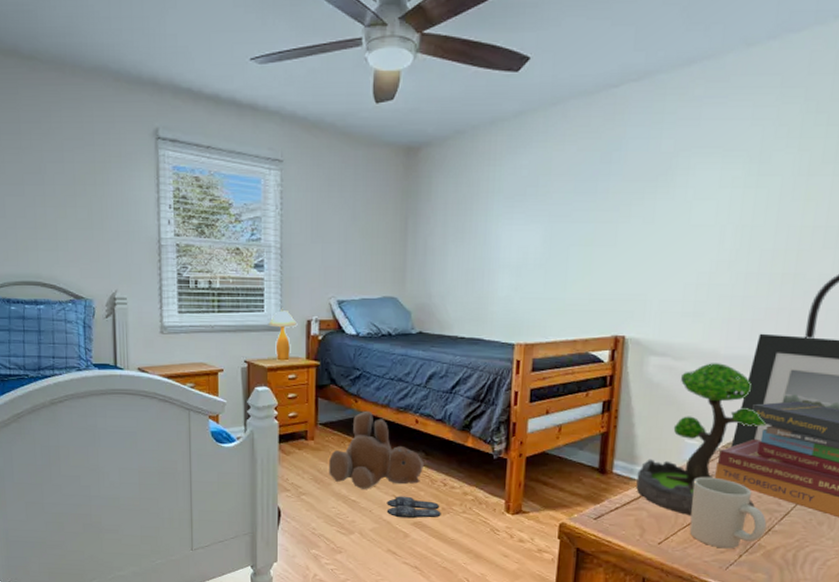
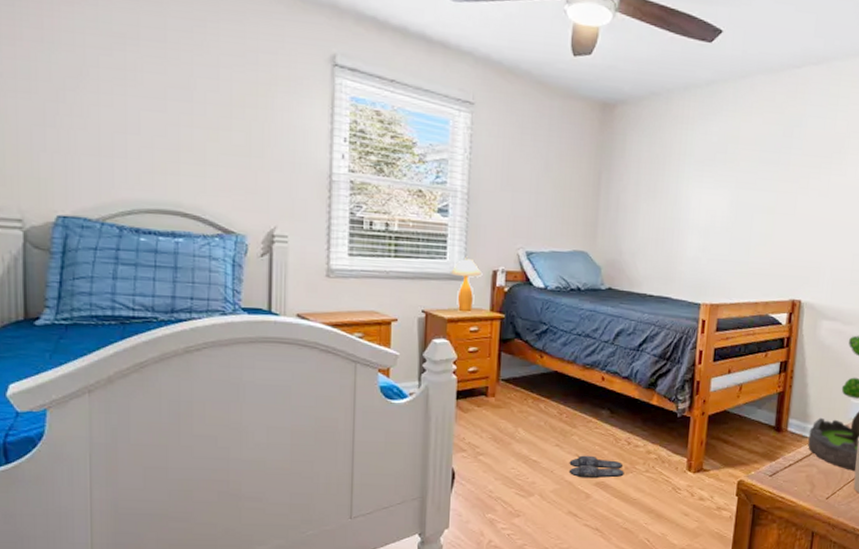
teddy bear: present [328,411,428,489] -> none [508,367,612,449]

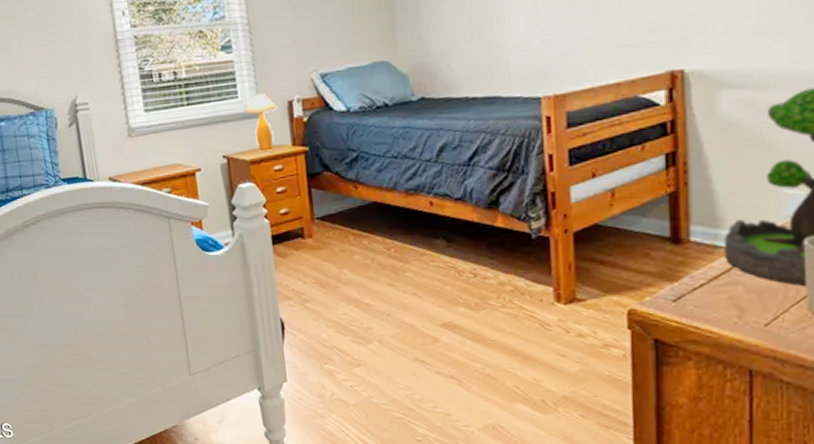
slippers: present [569,455,624,478] -> none [407,293,475,320]

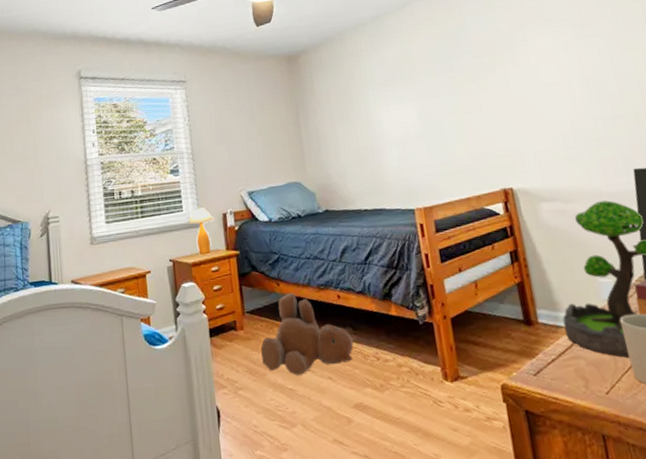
teddy bear: none [332,197,451,290] -> present [260,292,357,375]

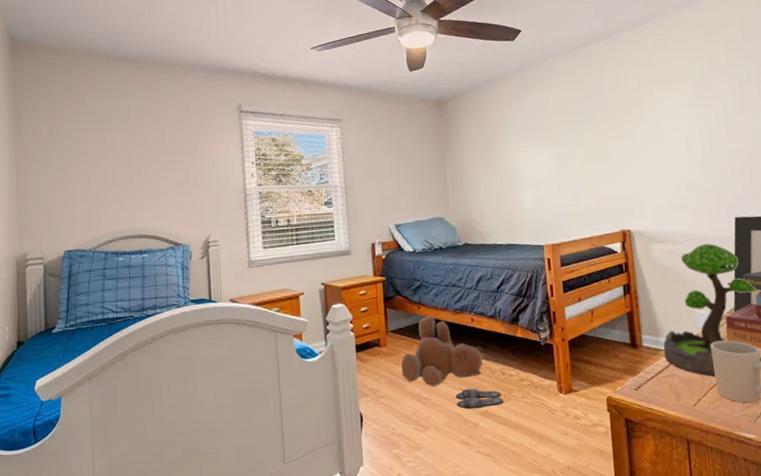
table lamp: present [187,205,214,256] -> none [339,235,363,280]
slippers: none [324,376,381,402] -> present [455,388,504,409]

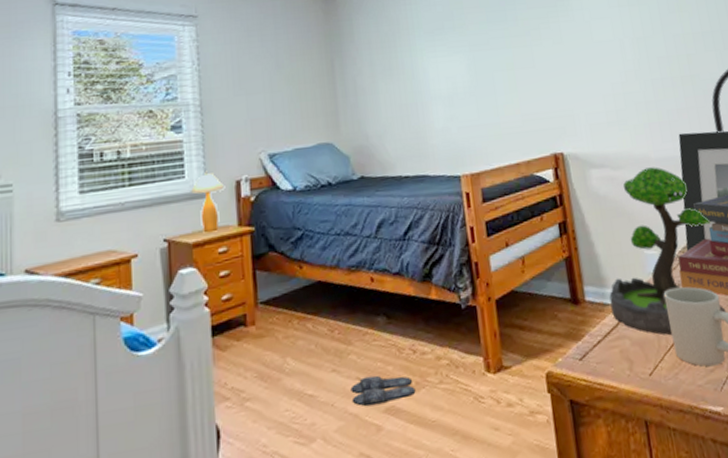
table lamp: none [339,235,363,280] -> present [190,170,224,233]
teddy bear: present [401,315,486,387] -> none [275,276,391,378]

